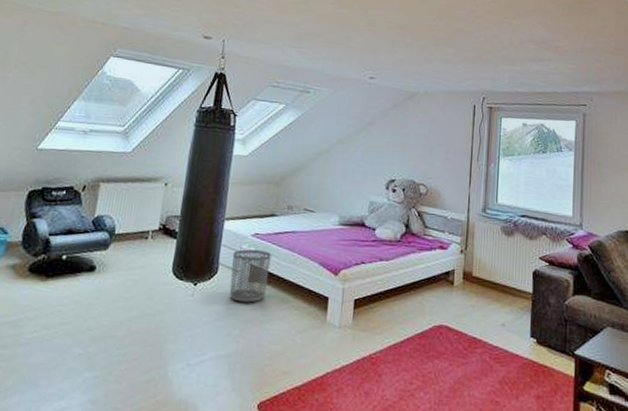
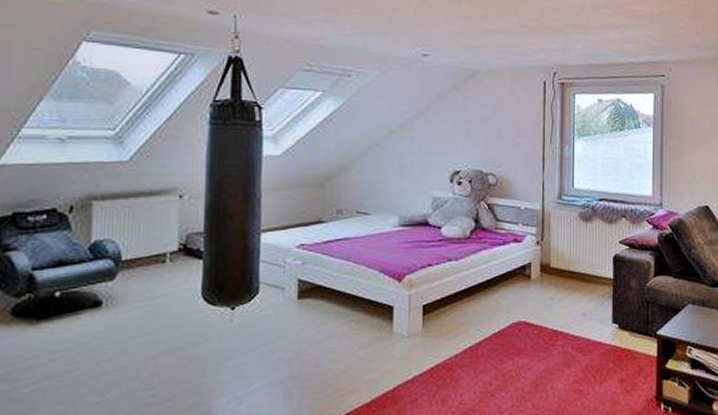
waste bin: present [230,249,271,303] -> none [275,263,322,322]

